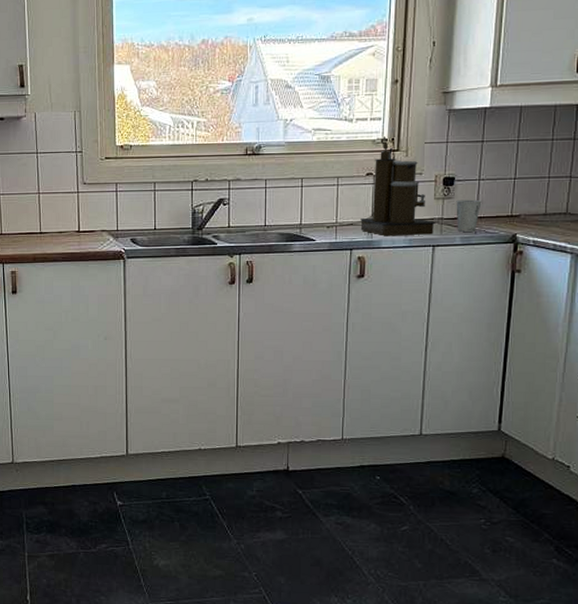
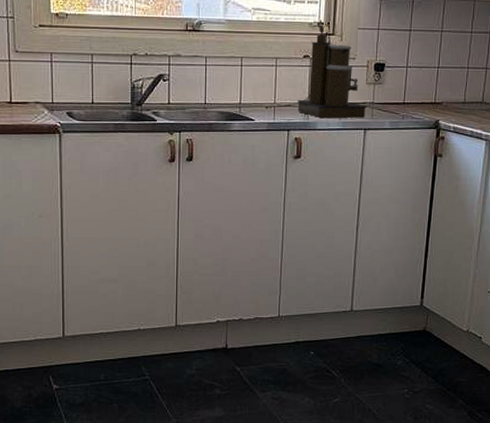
dixie cup: present [456,199,482,232] -> none [386,85,409,117]

